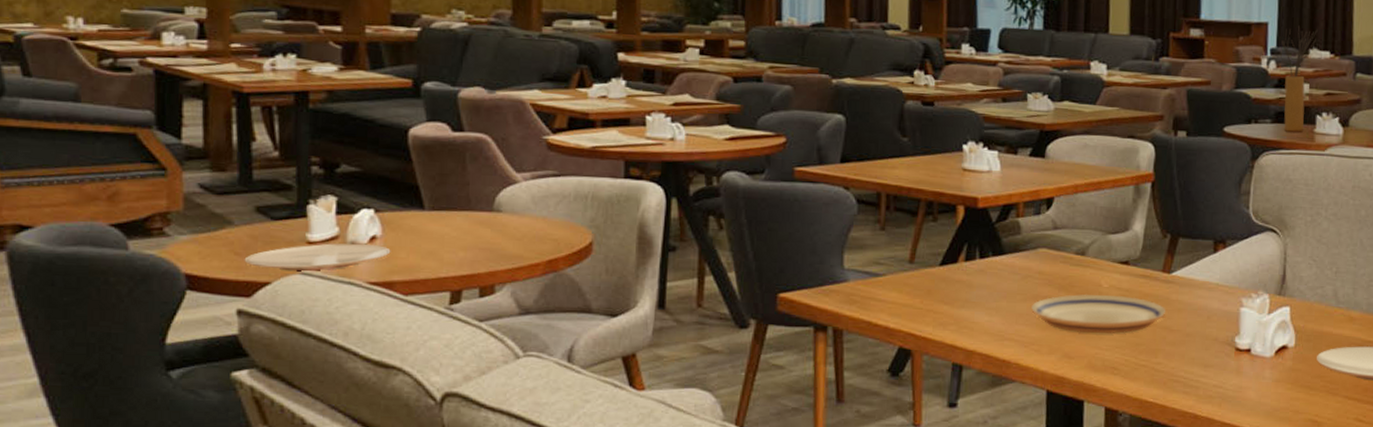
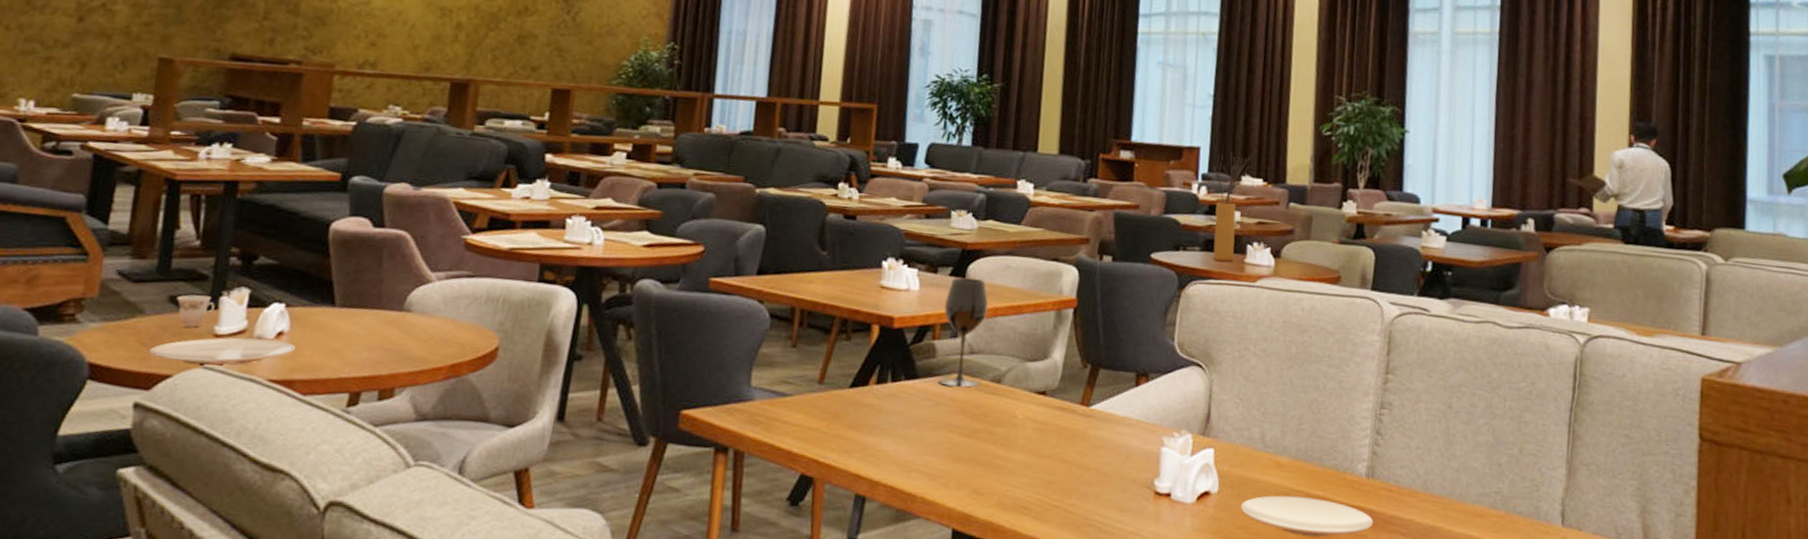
teacup: none [263,204,303,236] -> present [176,294,215,328]
wineglass: none [1024,156,1069,262] -> present [938,277,989,388]
plate: present [1031,294,1165,334] -> none [942,425,1082,470]

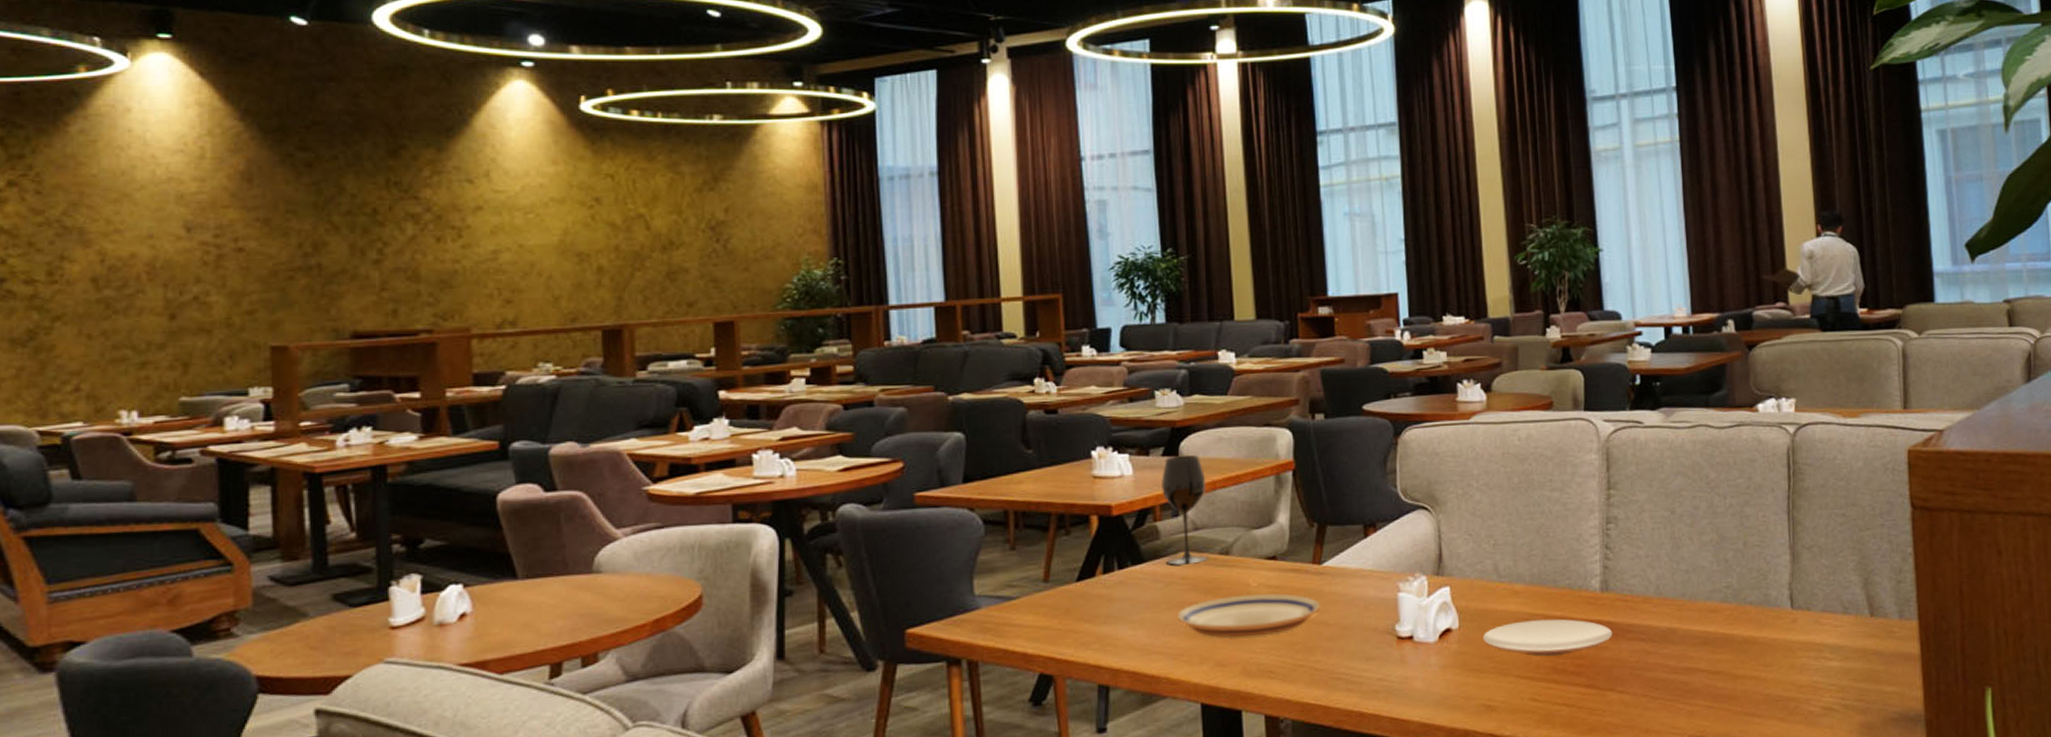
plate: present [149,337,296,366] -> none [321,622,483,661]
teacup: present [176,294,215,328] -> none [341,587,385,624]
plate: none [942,425,1082,470] -> present [1178,594,1319,638]
vase: present [1213,151,1251,263] -> none [1413,293,1450,405]

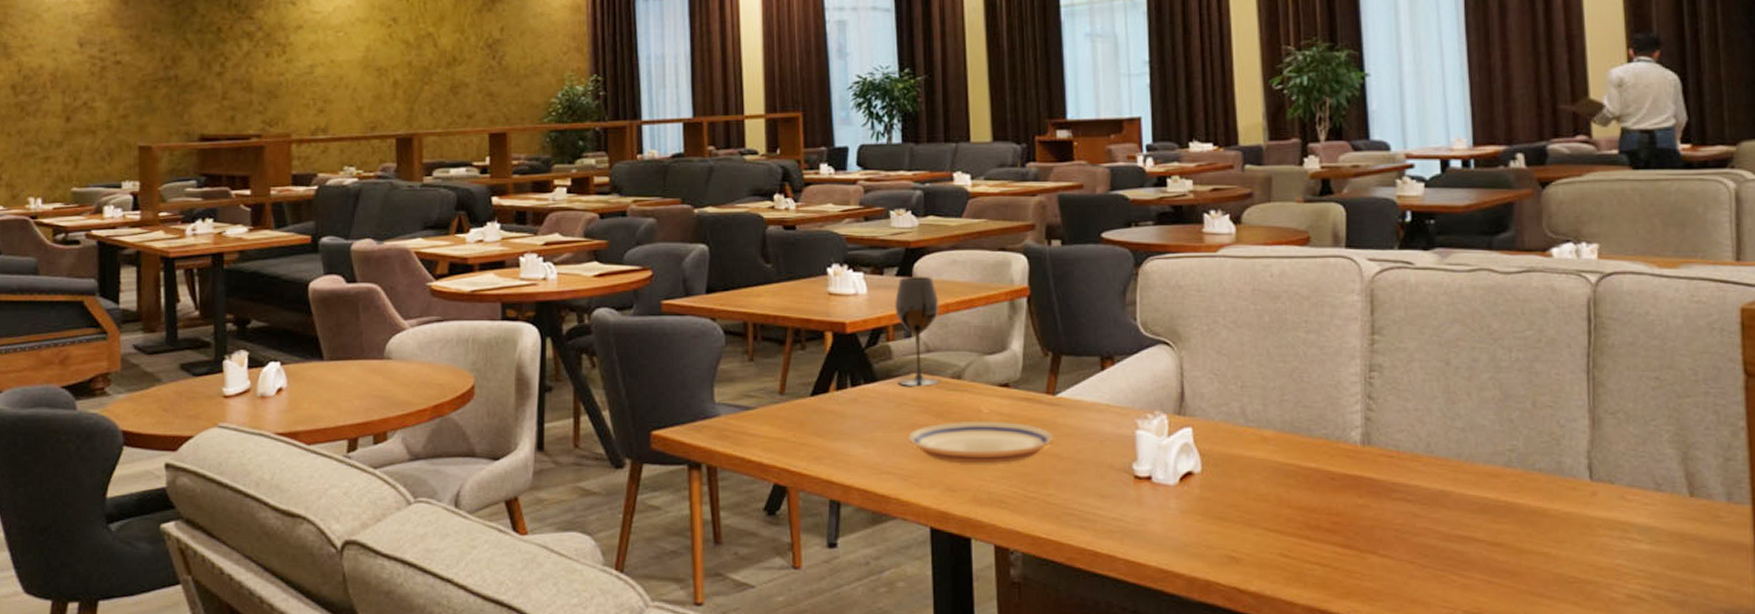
plate: present [1483,619,1613,656] -> none [1228,470,1375,510]

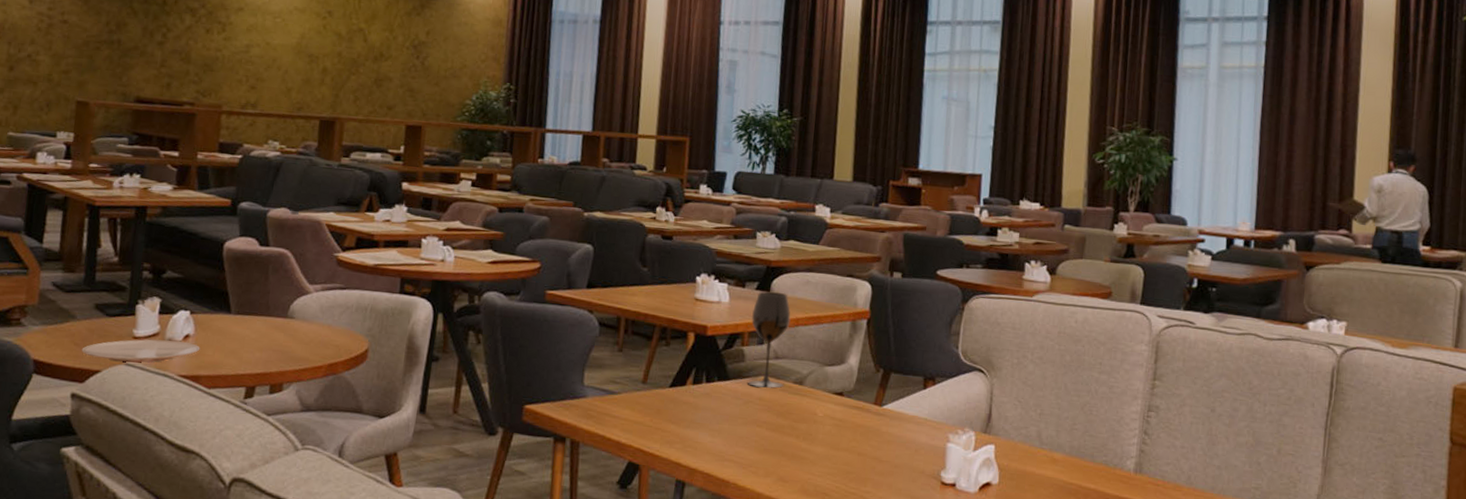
plate: none [171,396,295,425] -> present [81,339,200,363]
plate: present [909,422,1053,464] -> none [751,421,876,461]

